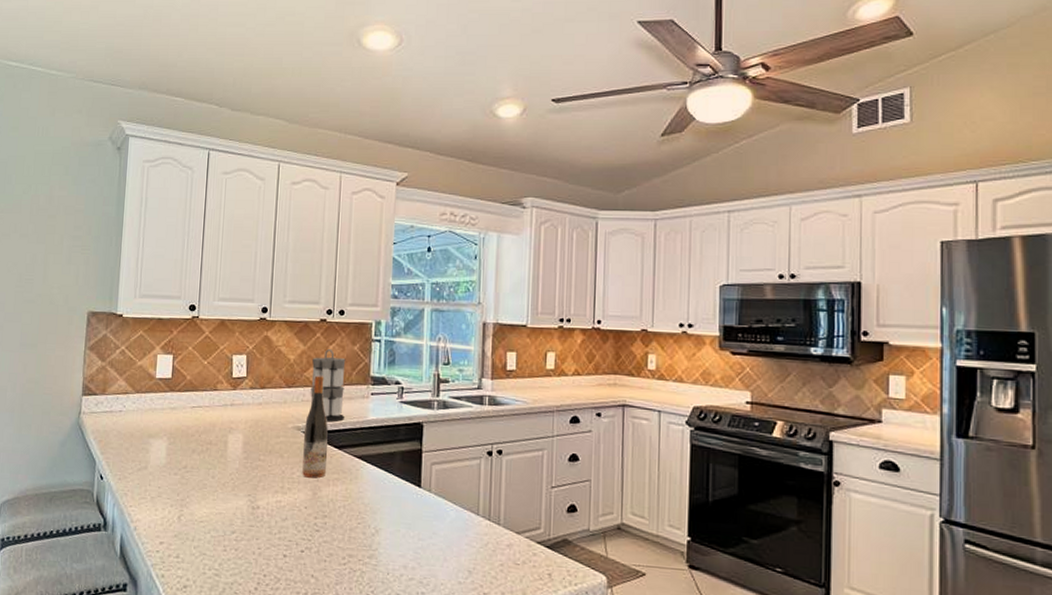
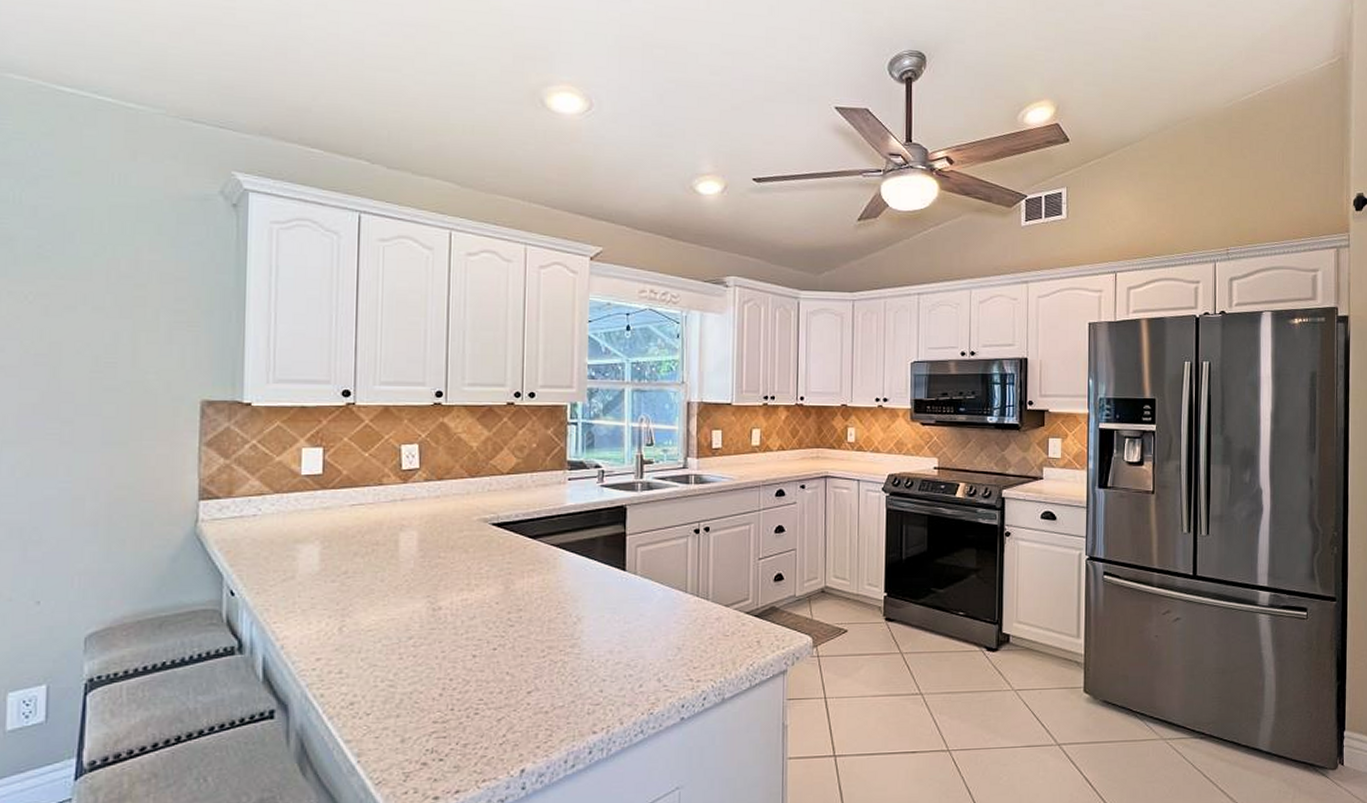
wine bottle: present [301,374,329,478] -> none [490,462,521,572]
spice rack: present [310,349,346,423] -> none [498,435,538,512]

